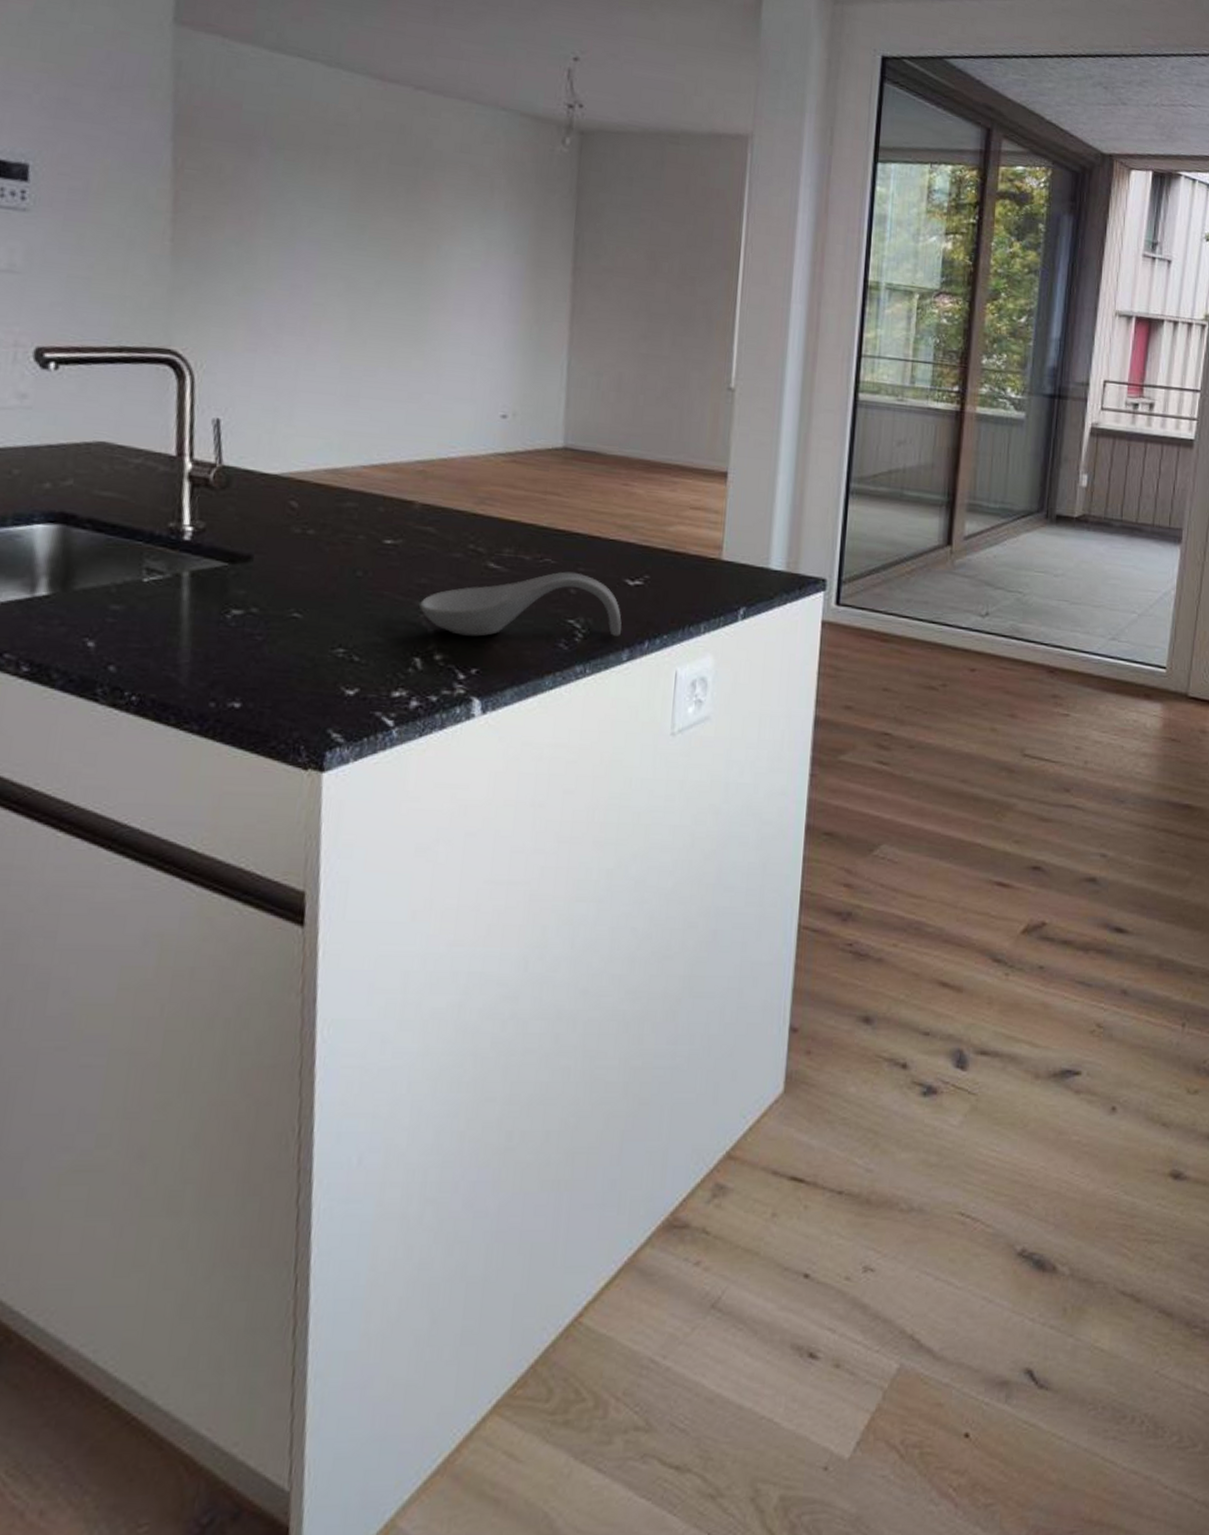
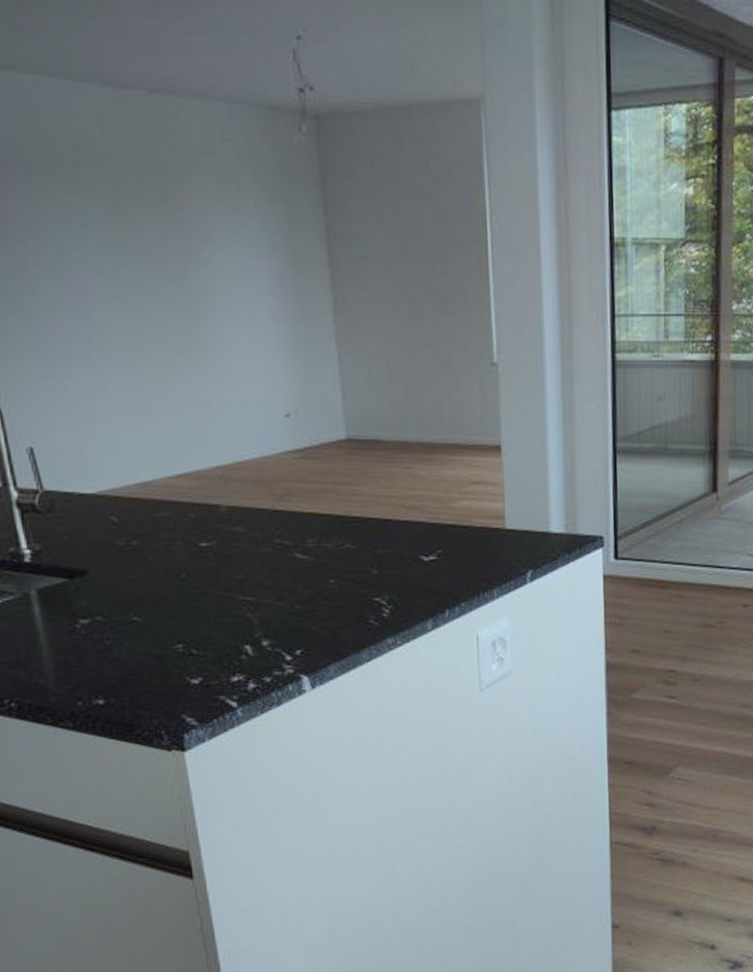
spoon rest: present [420,571,622,637] -> none [241,554,423,622]

